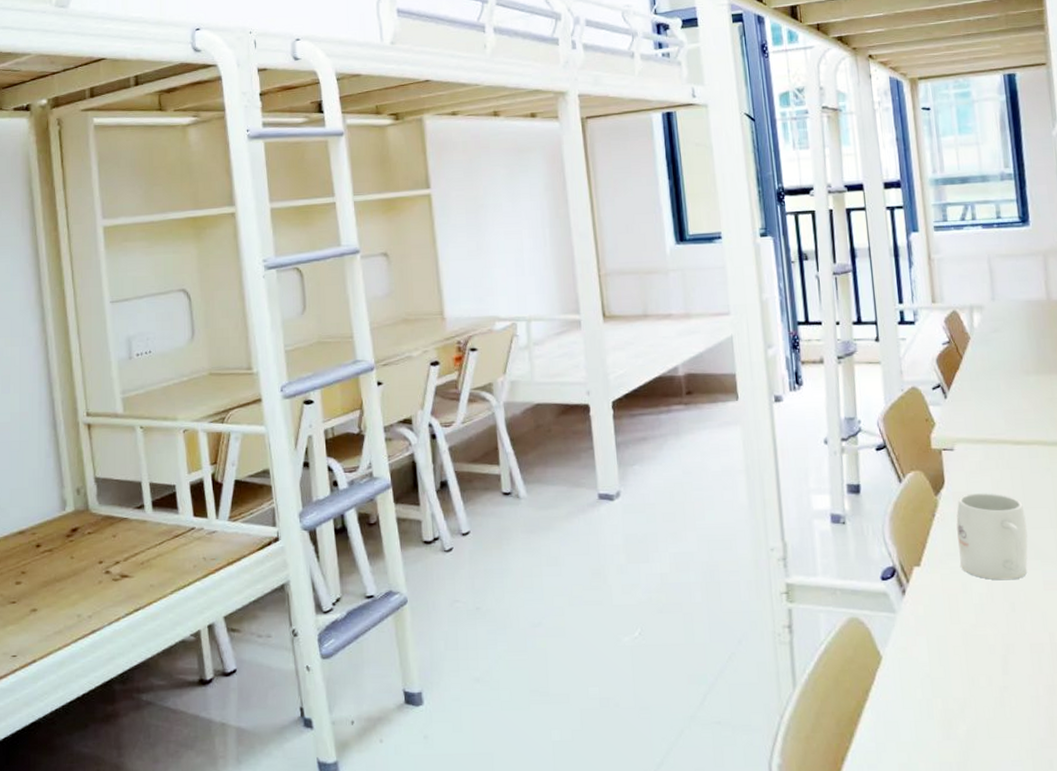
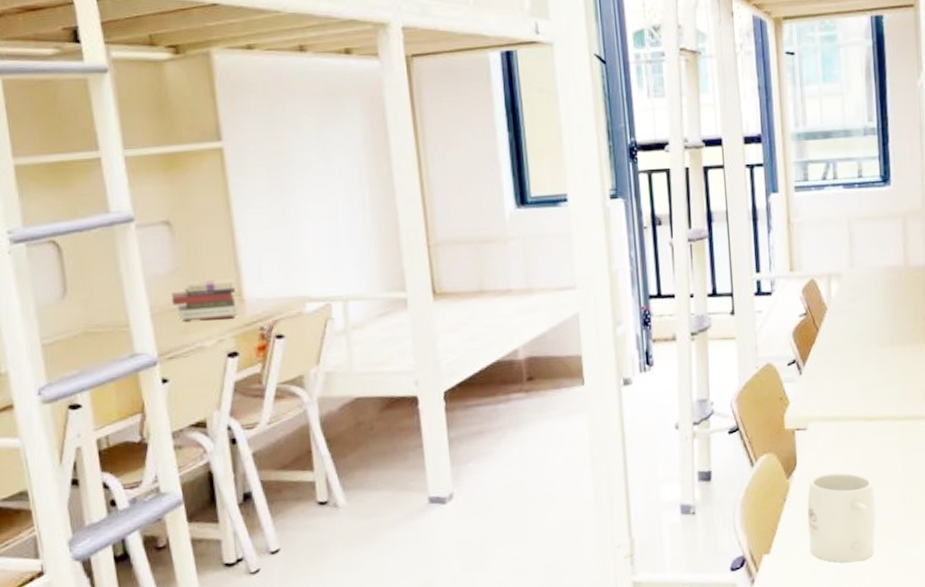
books: none [386,300,441,335] -> present [170,278,239,322]

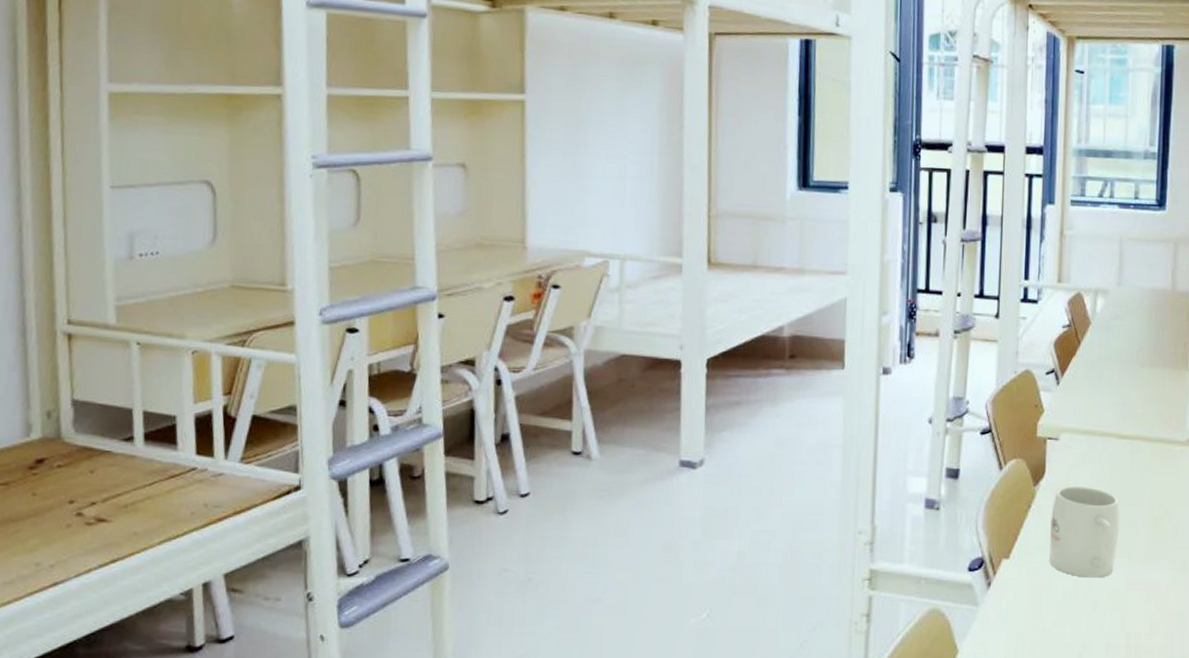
books: present [170,278,239,322] -> none [457,223,521,264]

